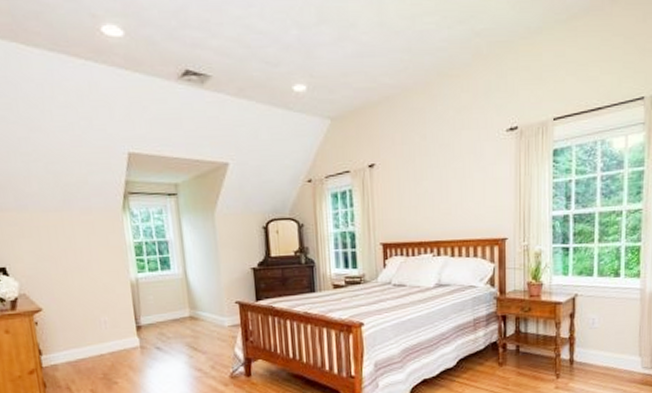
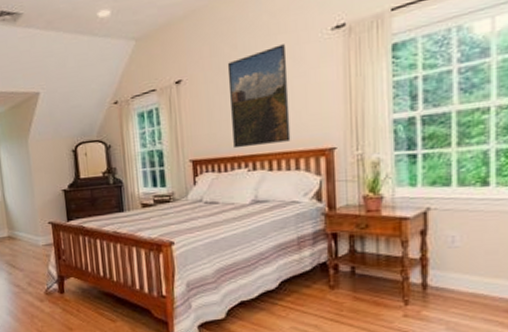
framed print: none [417,139,470,234] -> present [227,44,291,149]

